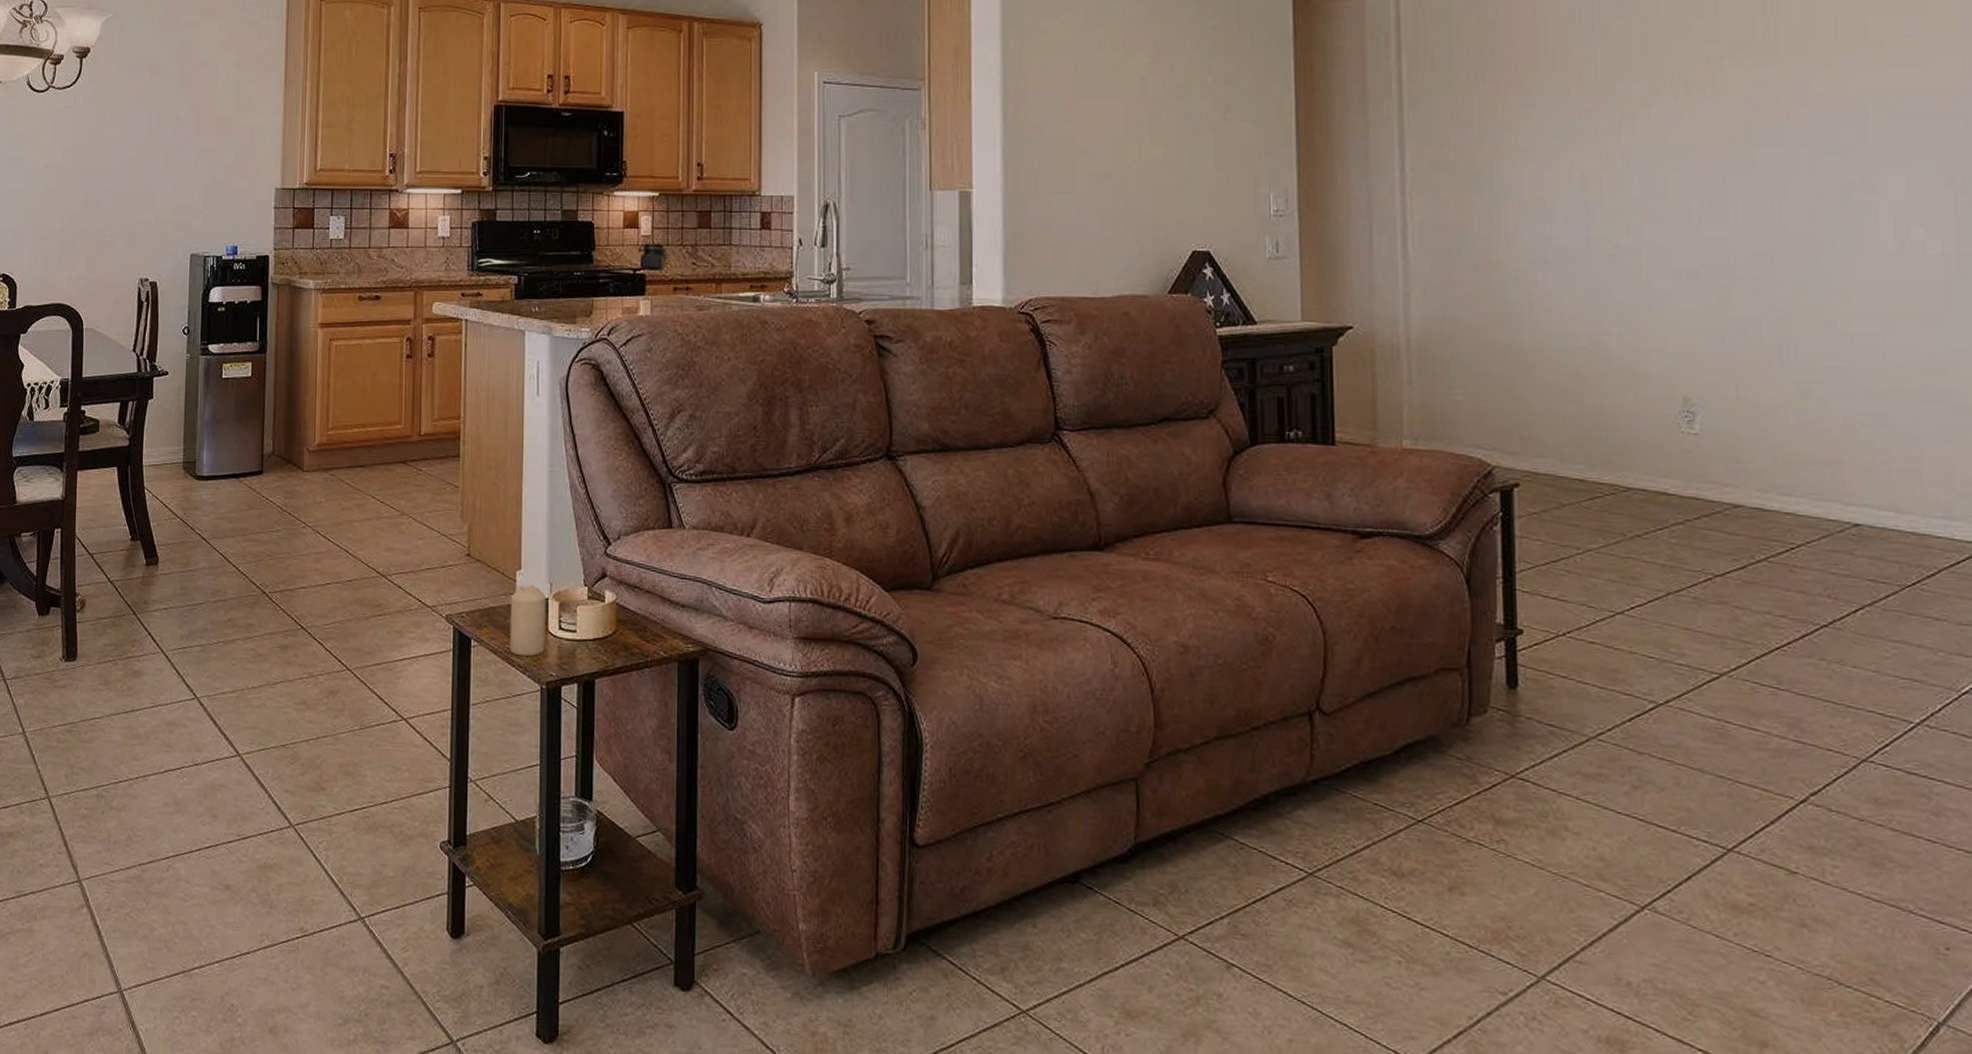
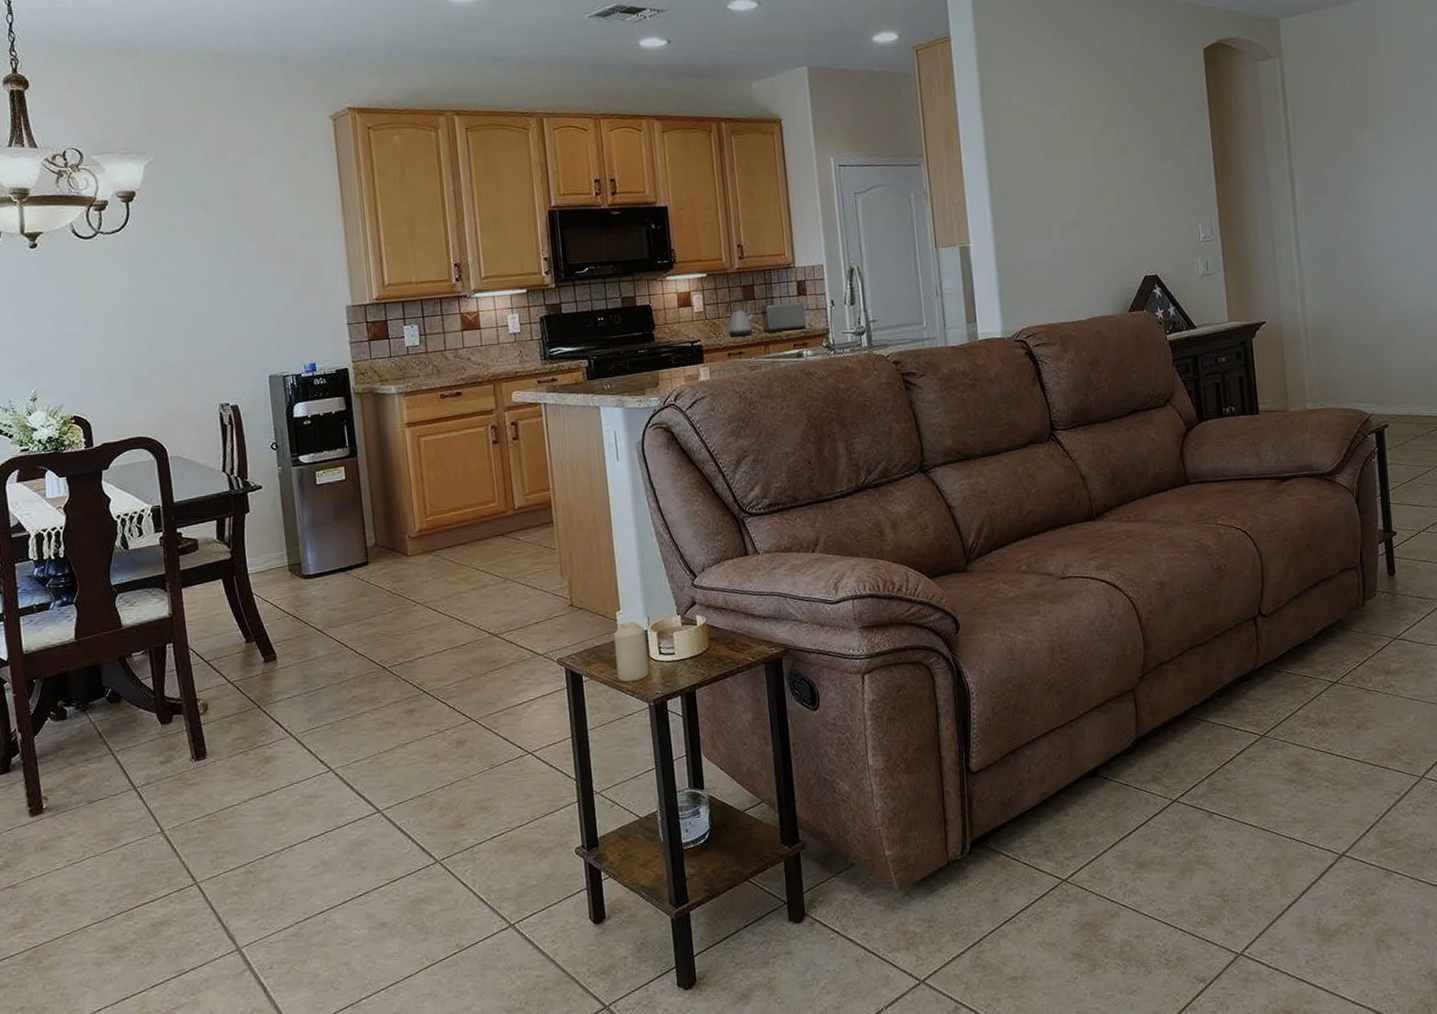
jar: present [638,243,667,270] -> none [693,317,720,342]
kettle: none [673,224,708,271] -> present [725,297,755,338]
toaster: none [715,235,767,271] -> present [760,301,806,334]

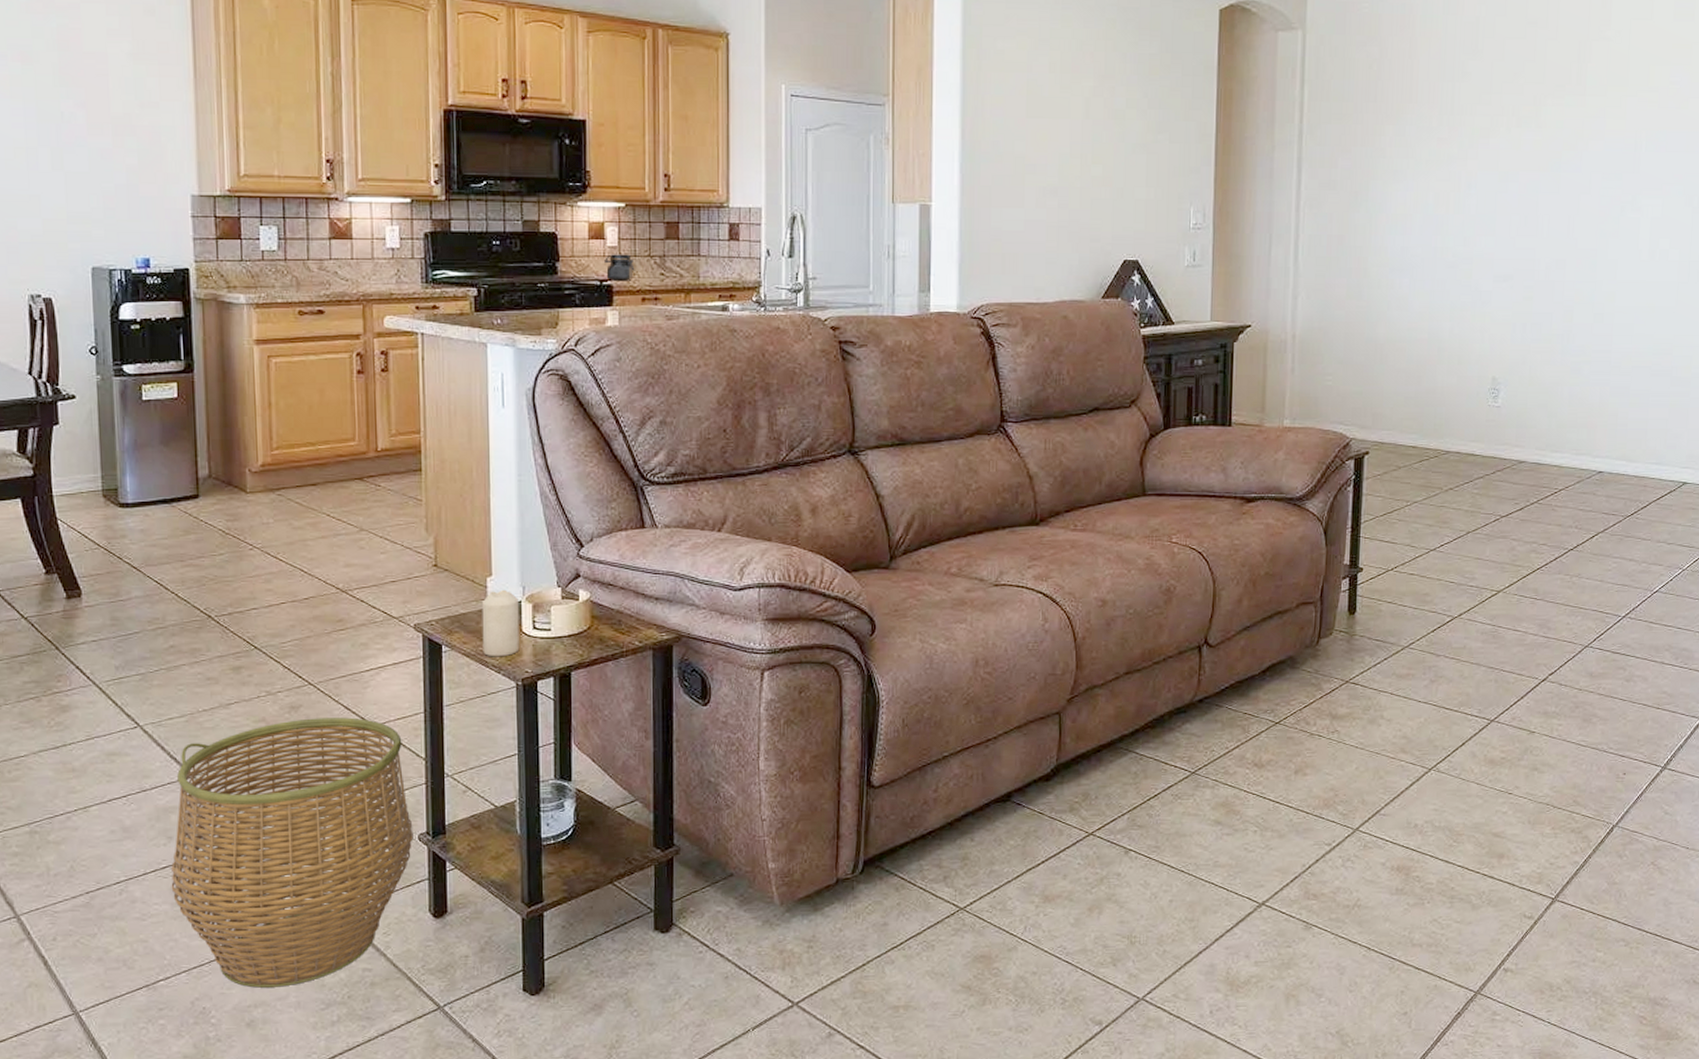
basket: none [366,747,571,1000] -> present [171,717,414,988]
jar: none [693,317,720,342] -> present [605,254,635,281]
kettle: present [725,297,755,338] -> none [641,235,677,281]
toaster: present [760,301,806,334] -> none [684,246,735,281]

